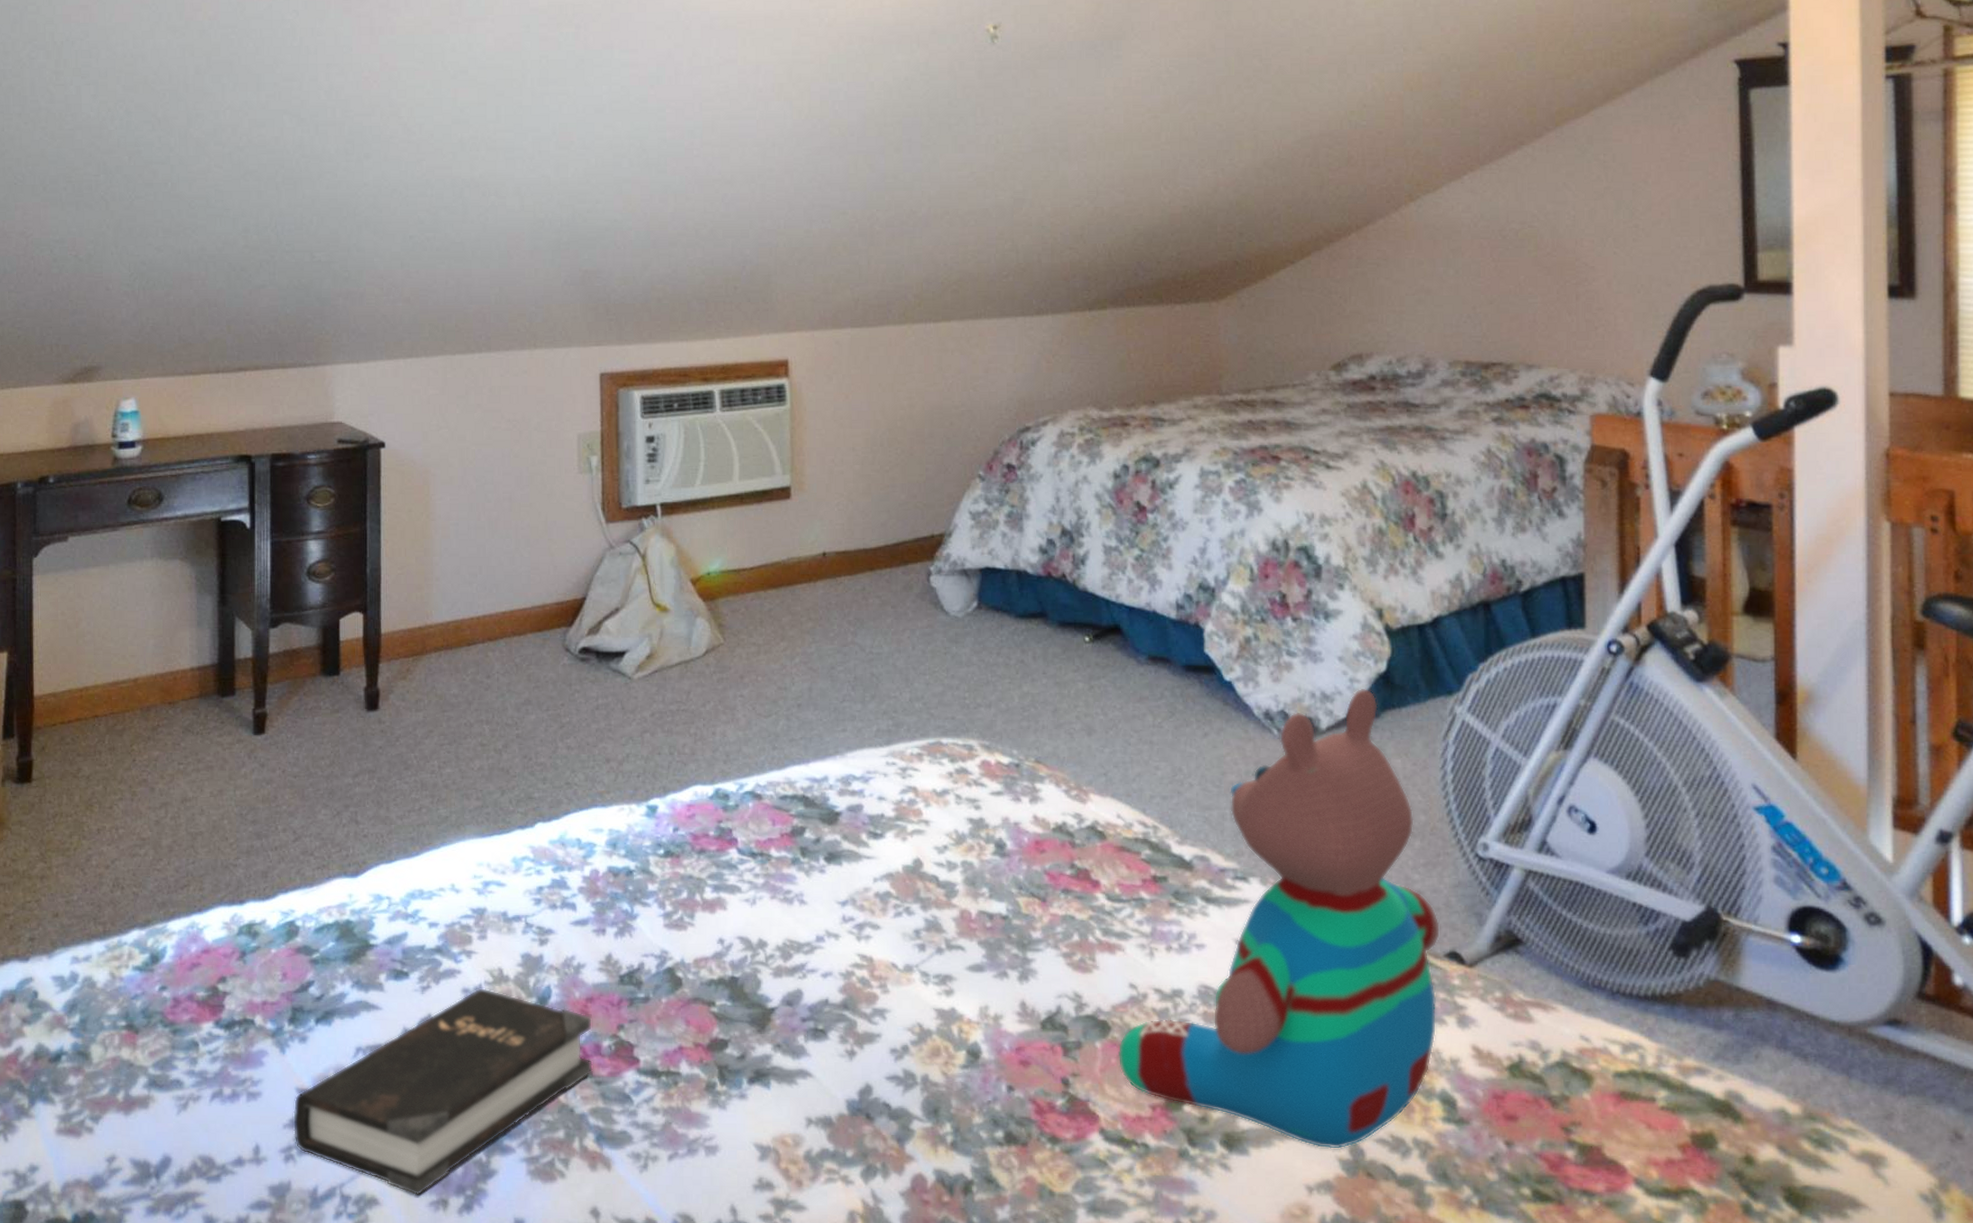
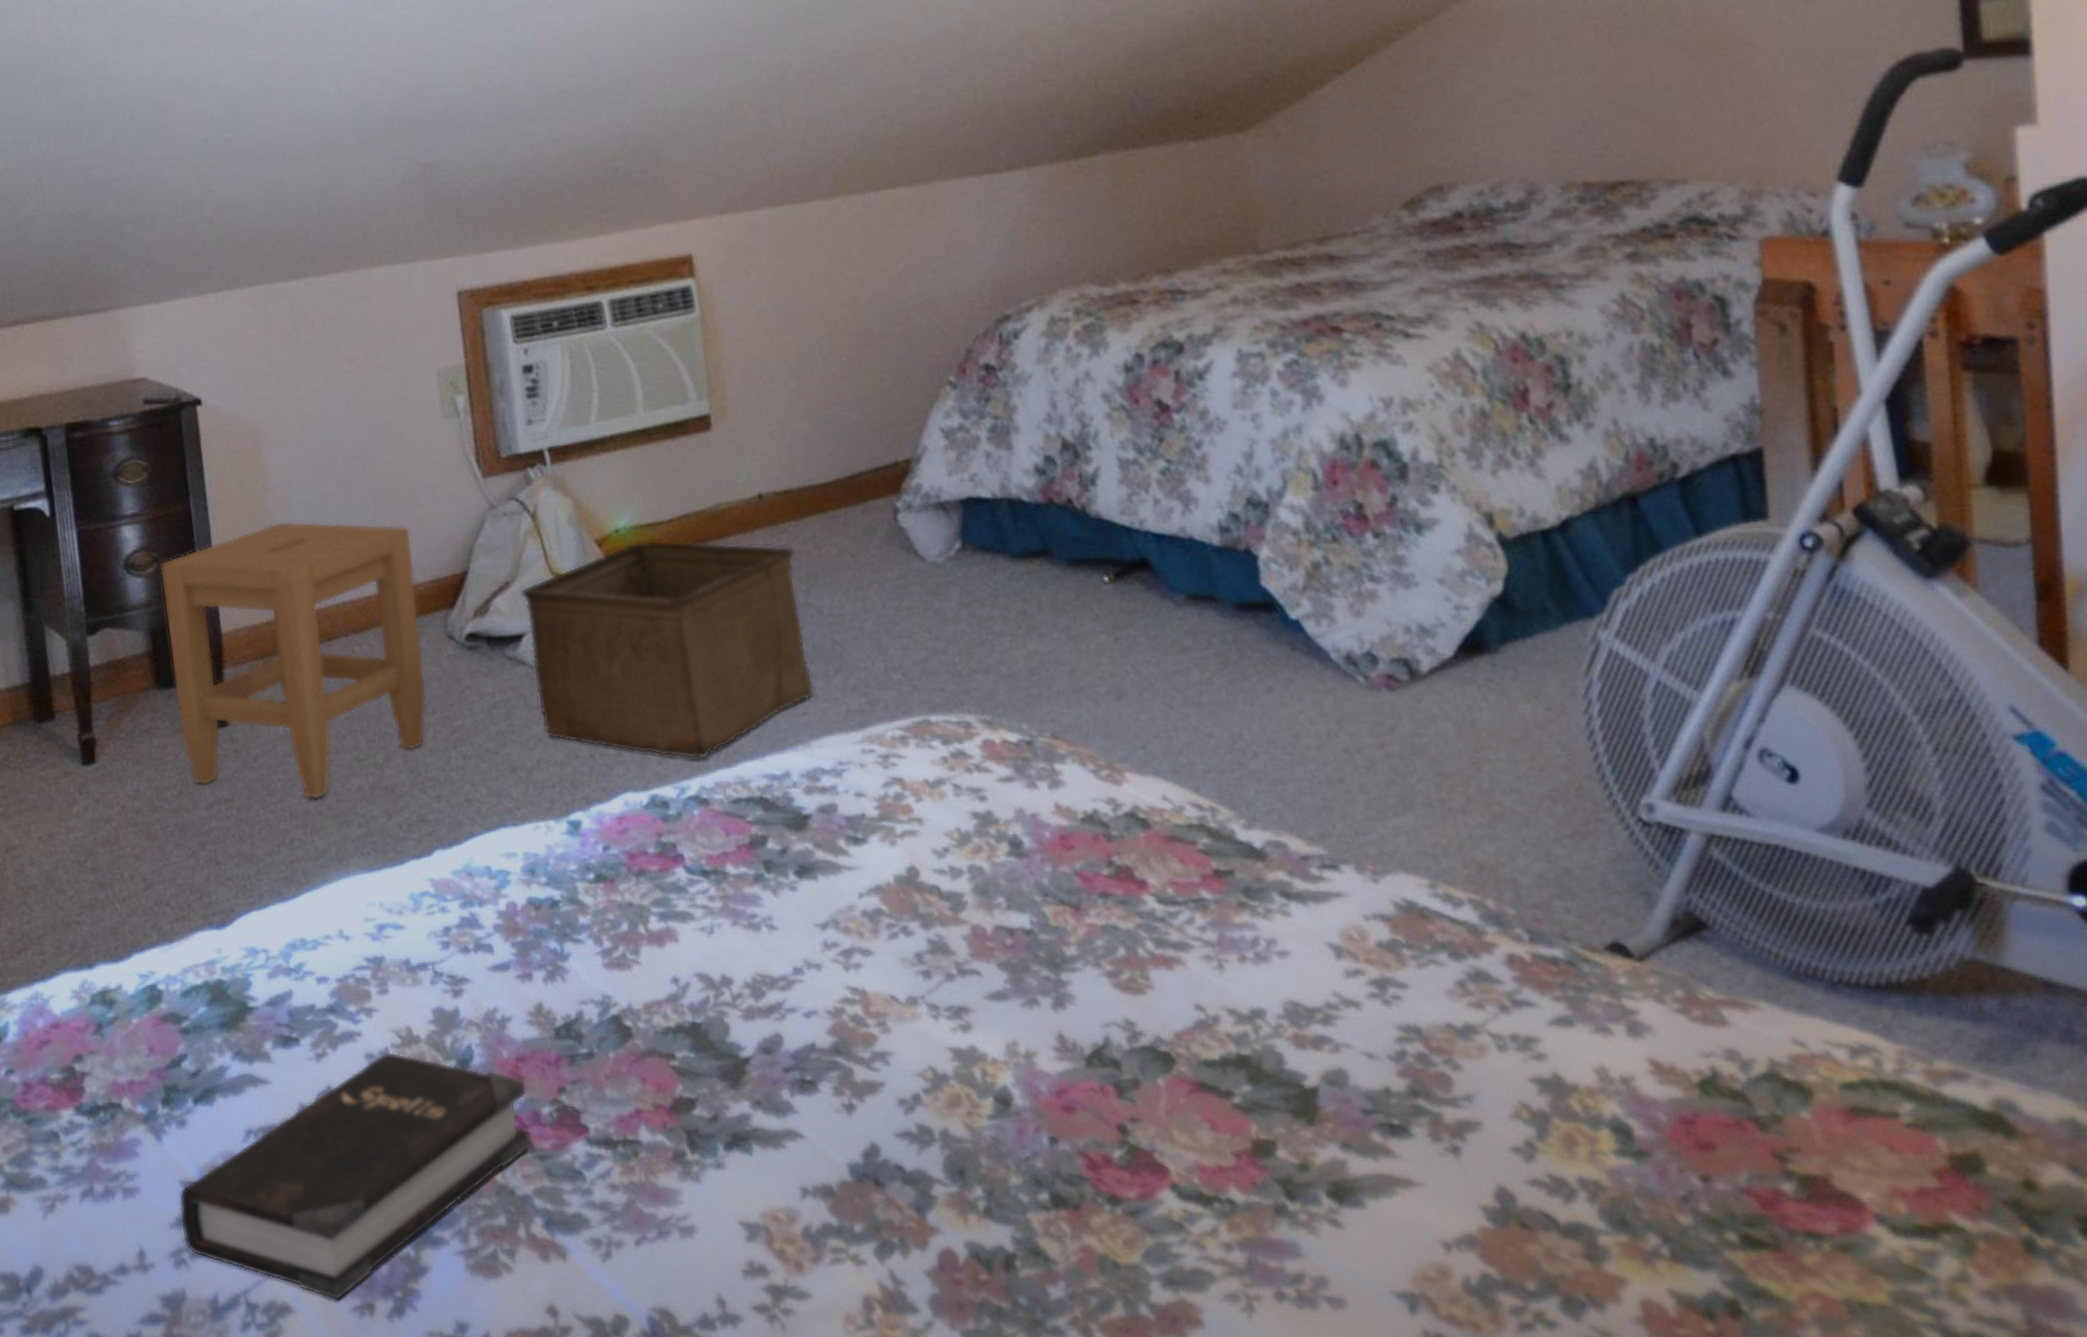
stool: none [336,546,544,775] -> present [160,520,427,800]
storage bin: none [626,583,853,762] -> present [519,540,814,760]
teddy bear: present [1117,688,1441,1149] -> none [1186,616,1601,1196]

